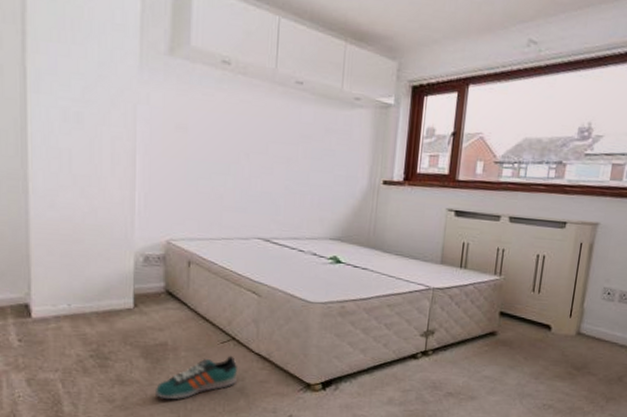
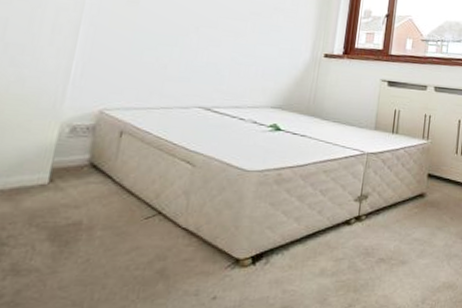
sneaker: present [156,355,239,400] -> none [57,232,162,290]

